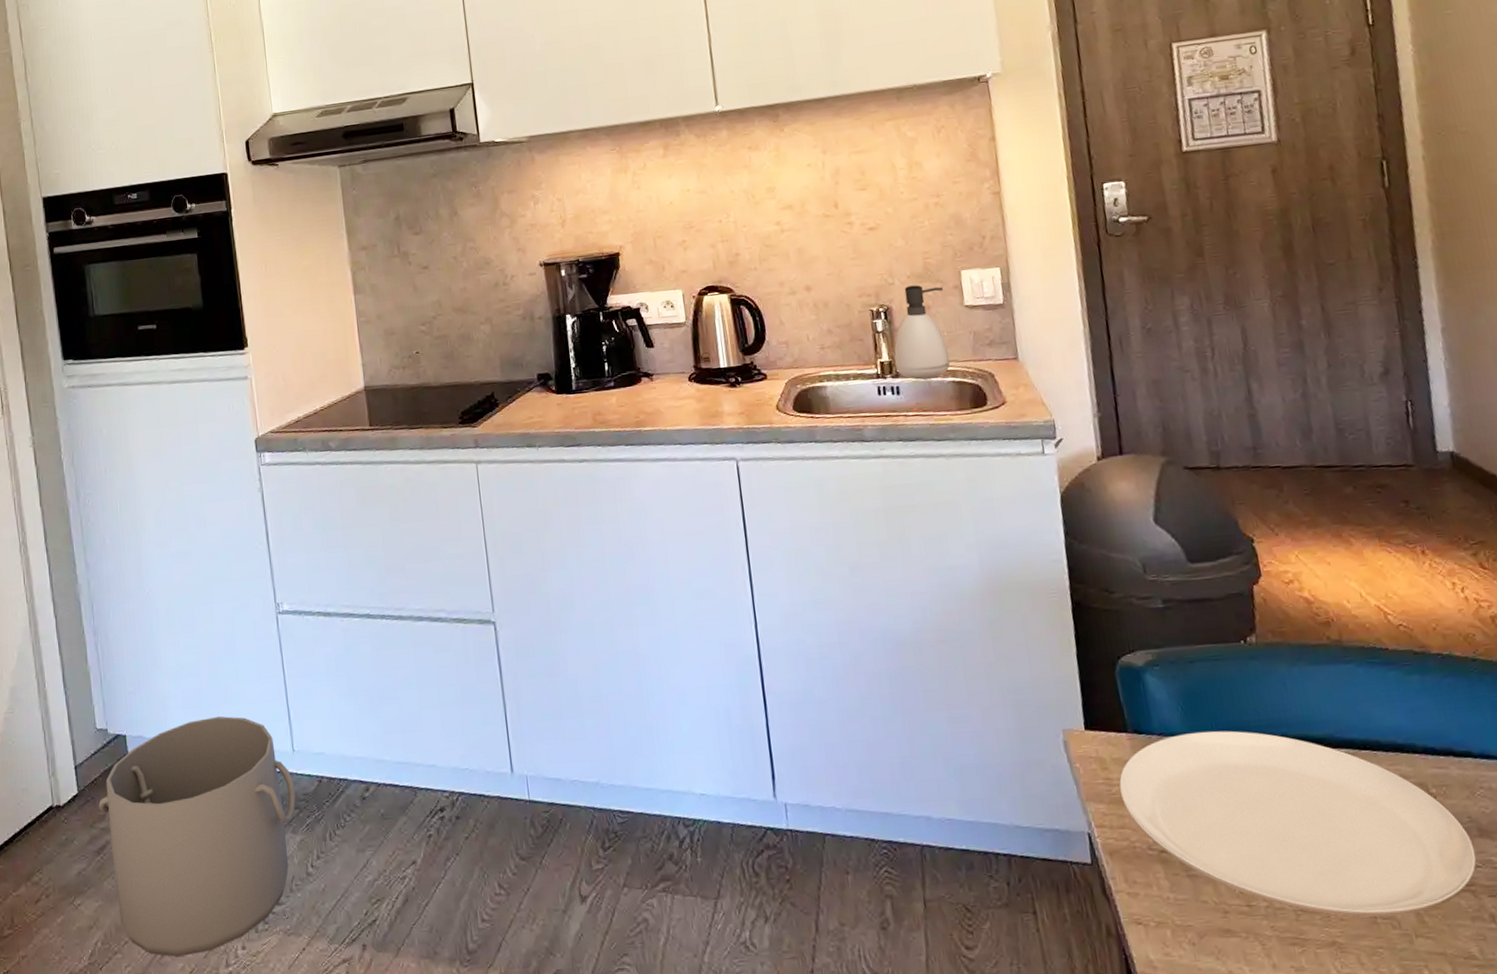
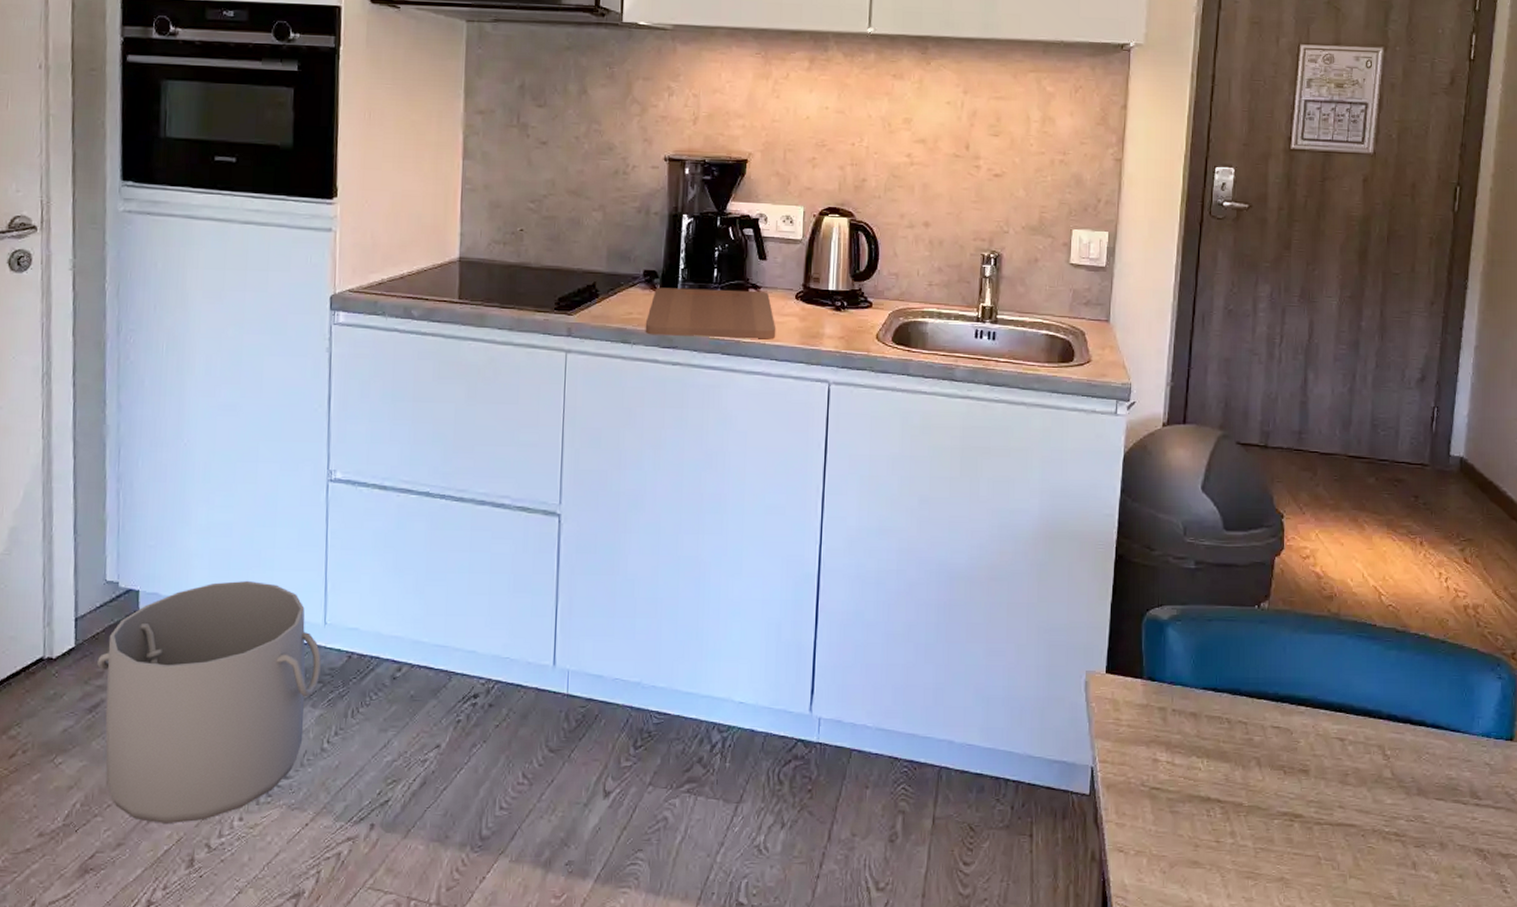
cutting board: none [546,378,676,436] -> present [645,287,776,340]
soap dispenser: present [894,285,950,380] -> none [995,236,1053,329]
plate: present [1119,730,1477,917] -> none [1127,683,1411,858]

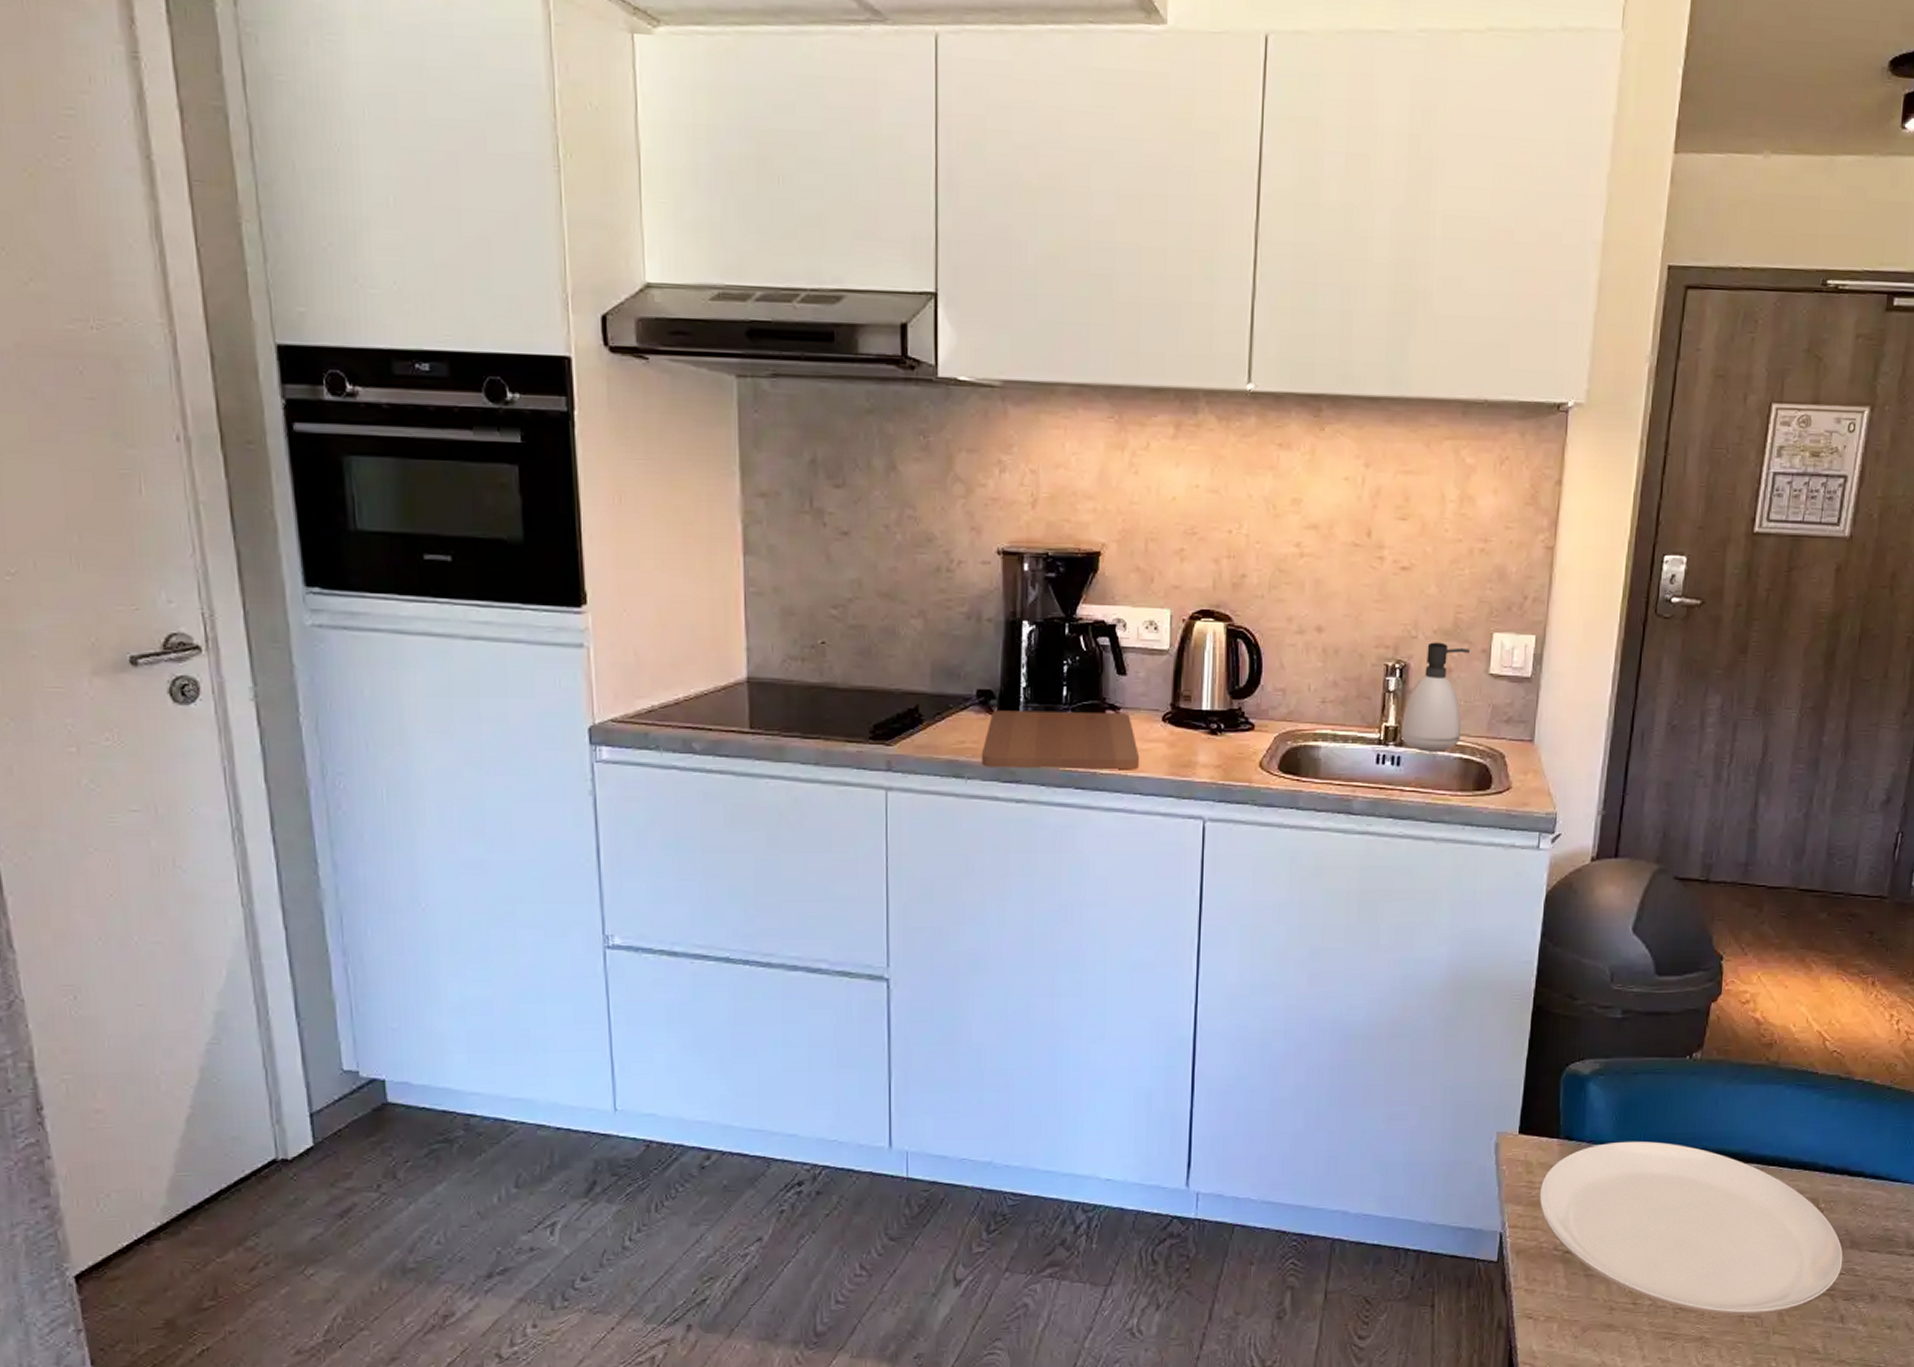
bucket: present [97,580,321,825] -> none [343,1064,614,1336]
soap dispenser: none [995,236,1053,329] -> present [1400,642,1470,752]
plate: none [1127,683,1411,858] -> present [1540,1140,1844,1316]

